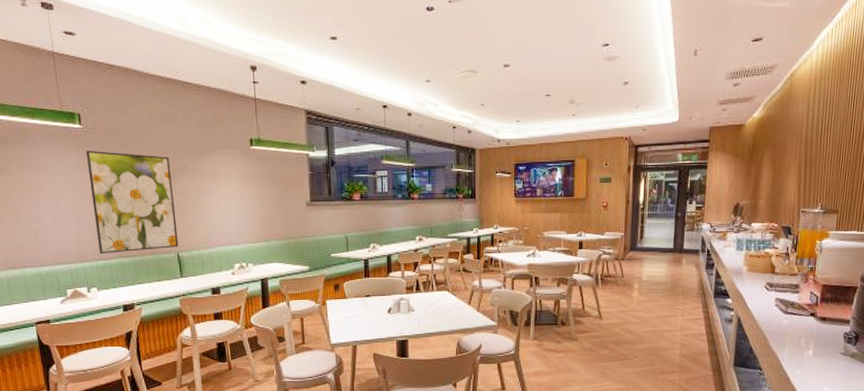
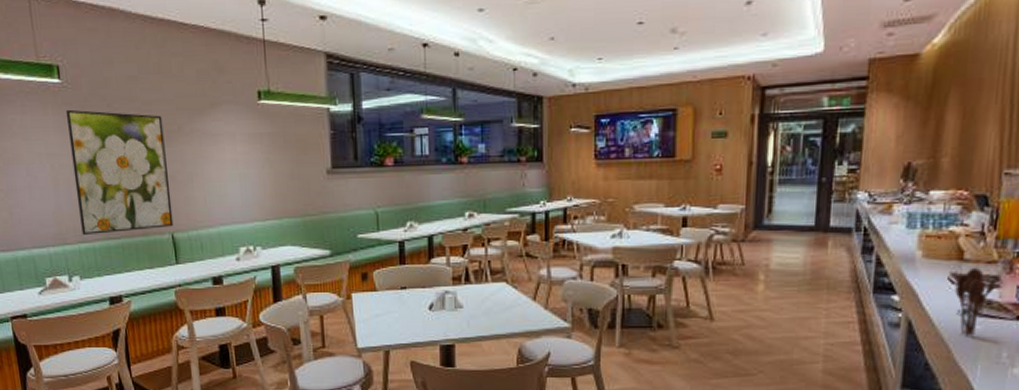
utensil holder: none [769,278,797,328] -> present [955,267,996,336]

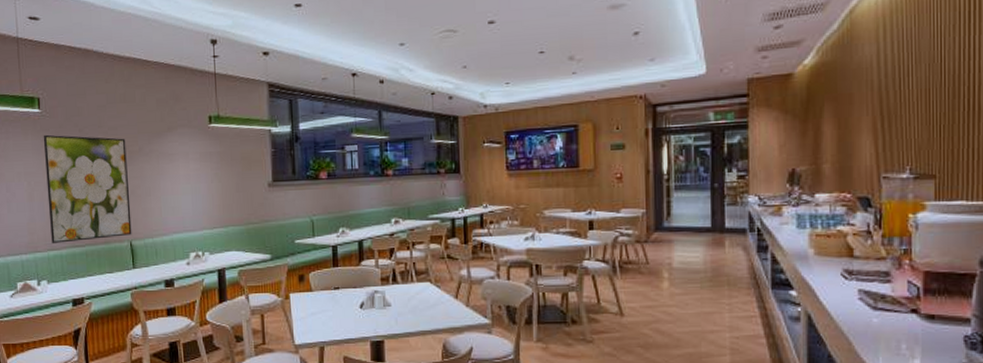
utensil holder: present [955,267,996,336] -> none [849,263,887,329]

